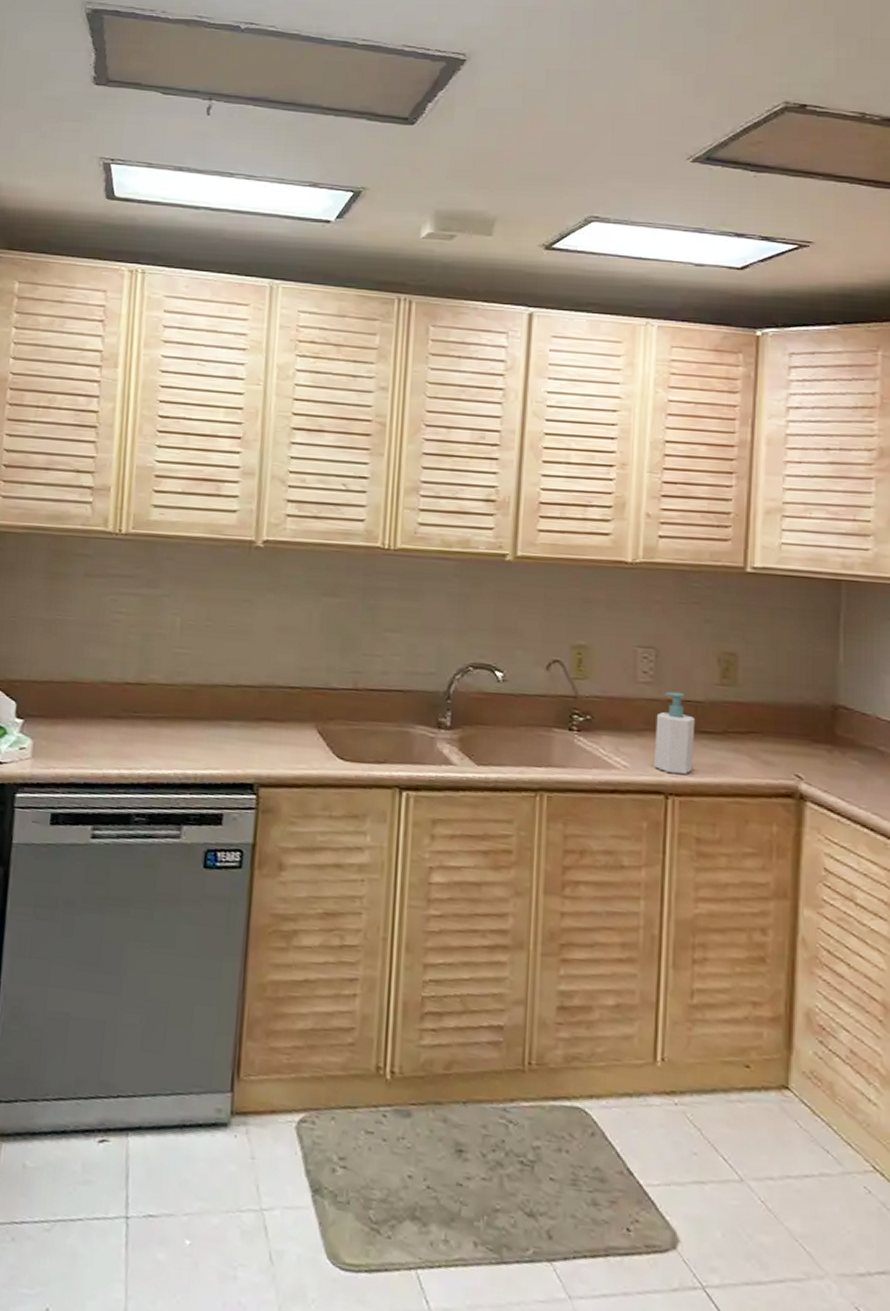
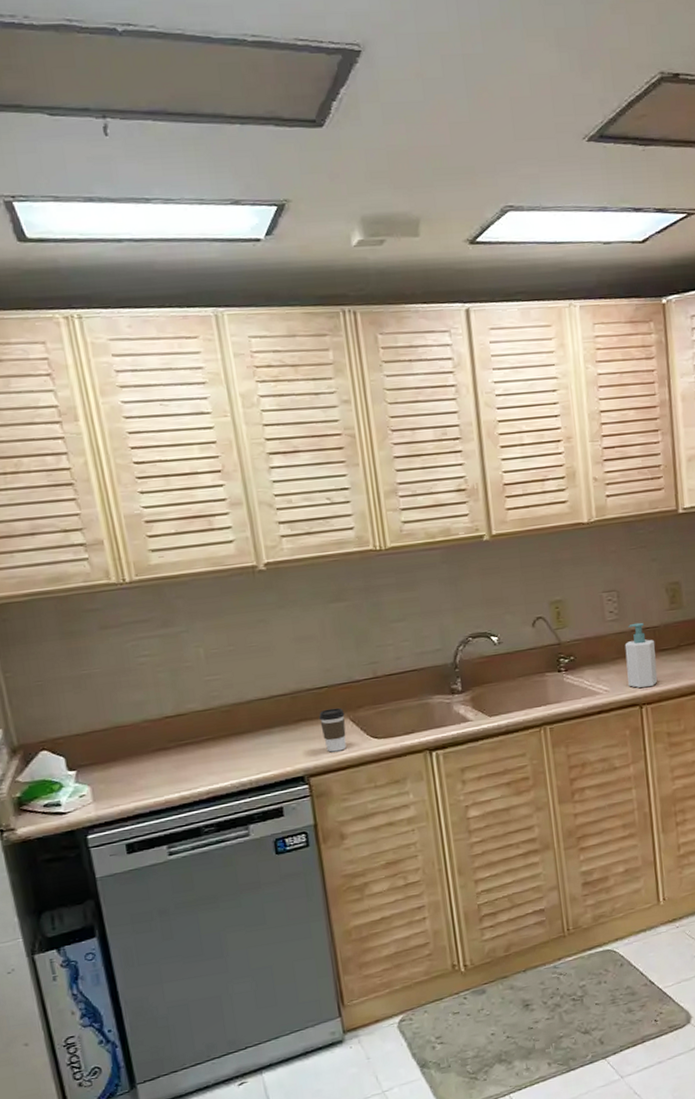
coffee cup: none [284,713,313,765] -> present [319,707,347,753]

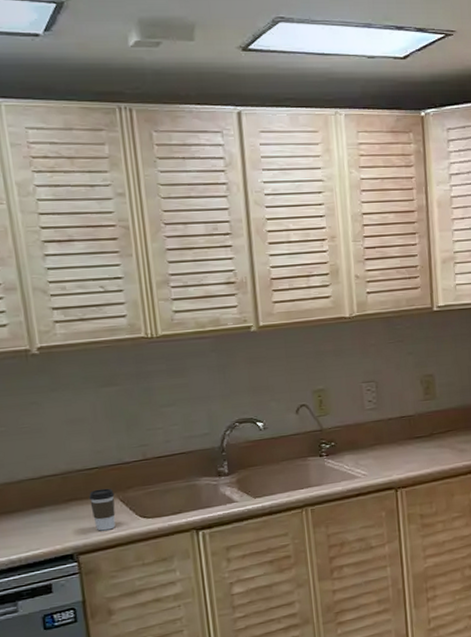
soap bottle: present [624,622,658,689] -> none [382,411,412,473]

